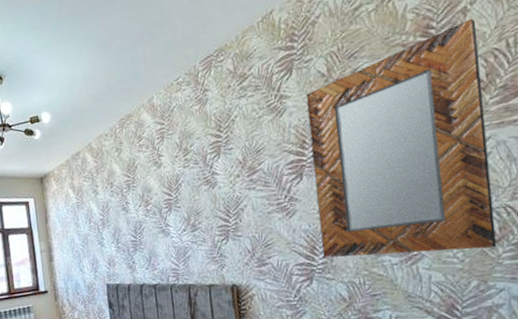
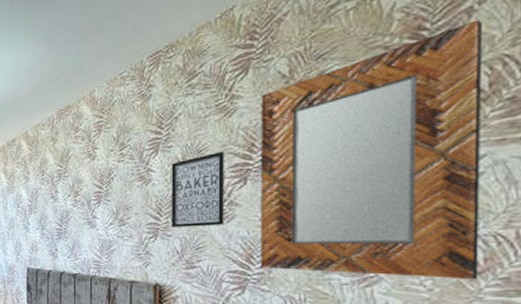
wall art: none [233,150,287,228] -> present [171,151,224,227]

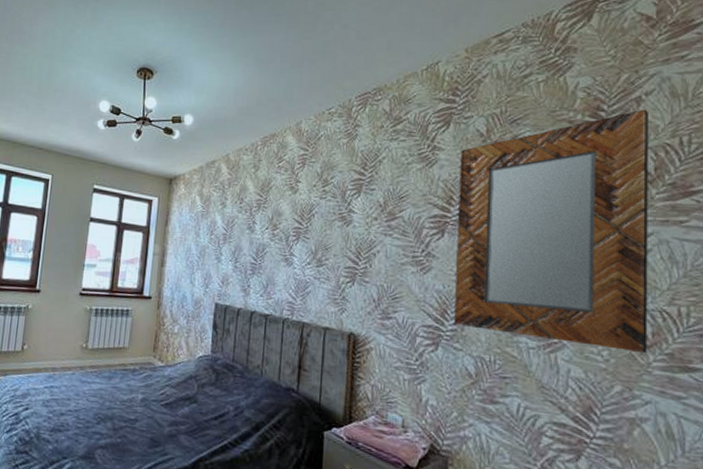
wall art: present [171,151,224,227] -> none [369,200,424,277]

